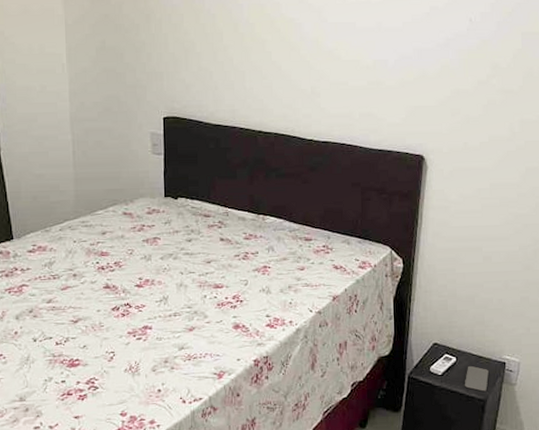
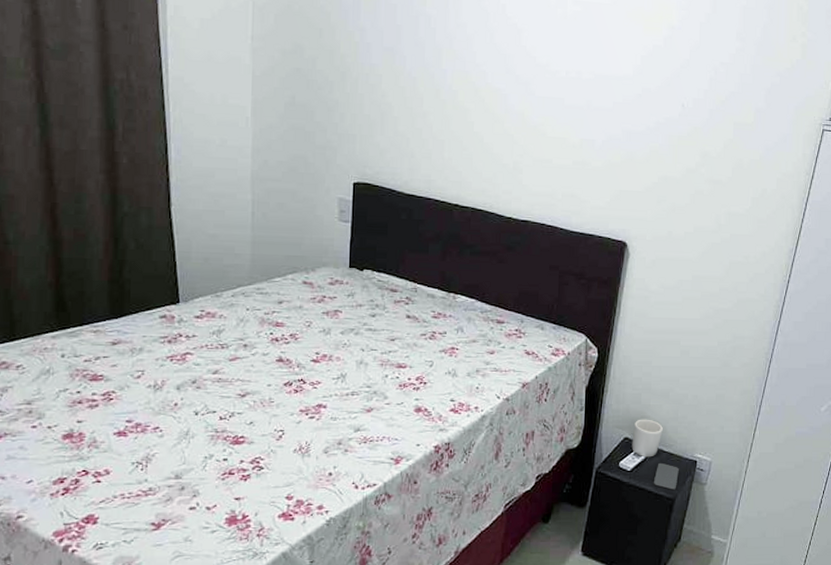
mug: none [441,324,470,361] -> present [632,419,663,458]

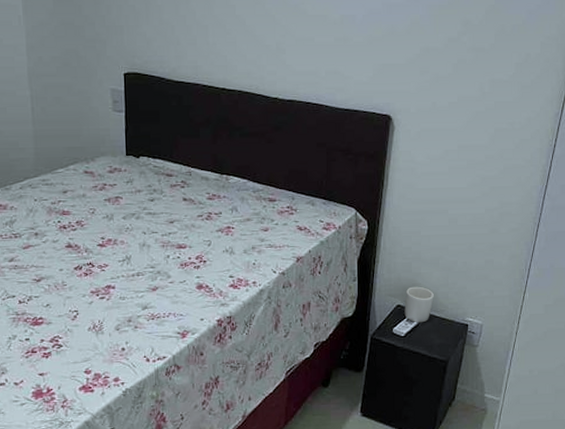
smartphone: present [653,462,680,491] -> none [426,327,452,354]

